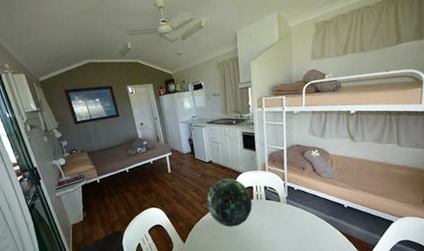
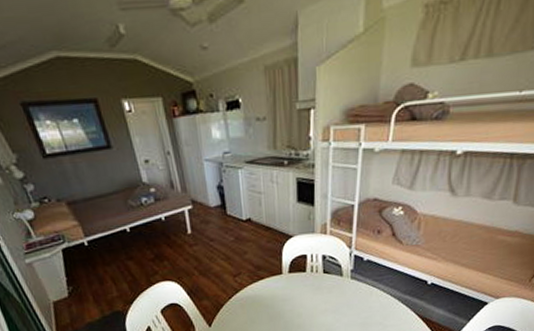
decorative orb: present [206,178,253,227] -> none [241,243,305,308]

